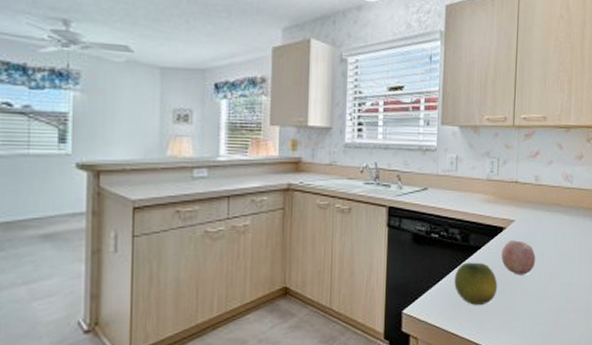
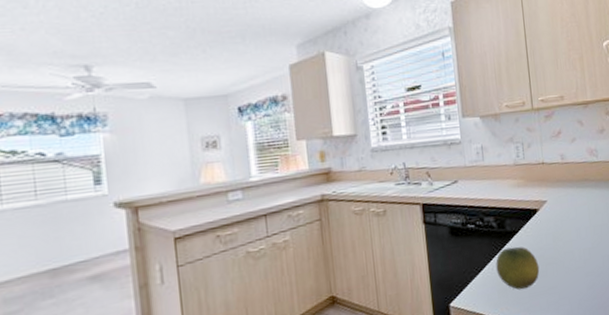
fruit: present [501,240,536,275] -> none [538,220,573,255]

